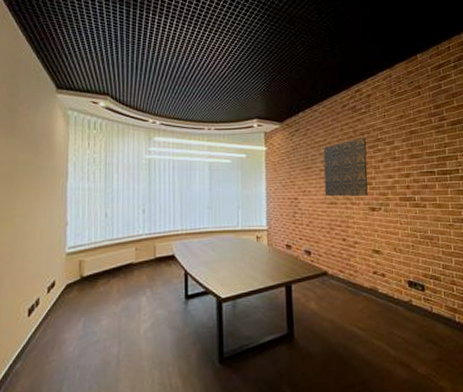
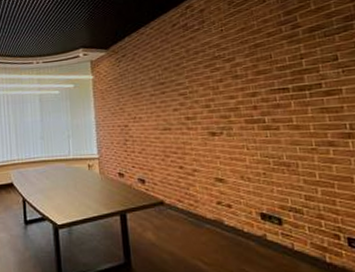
wall panel: present [323,138,368,197] -> none [153,57,206,122]

